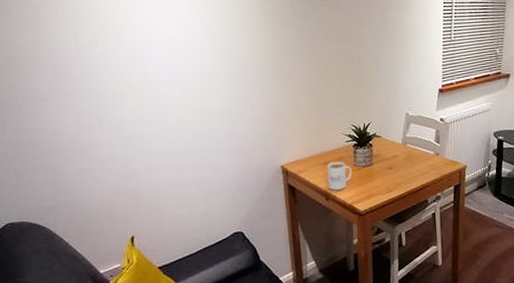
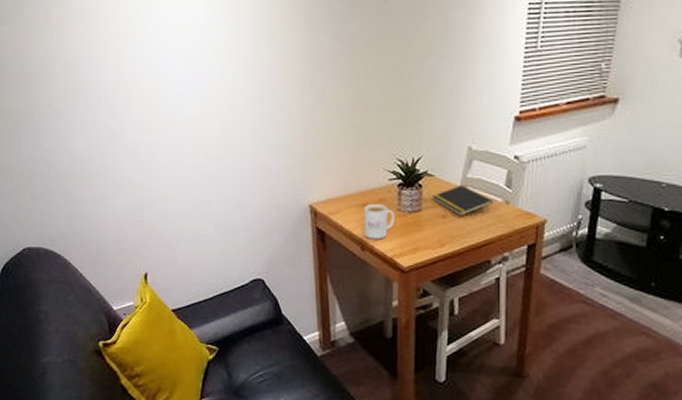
notepad: none [380,143,427,168] -> present [431,186,494,217]

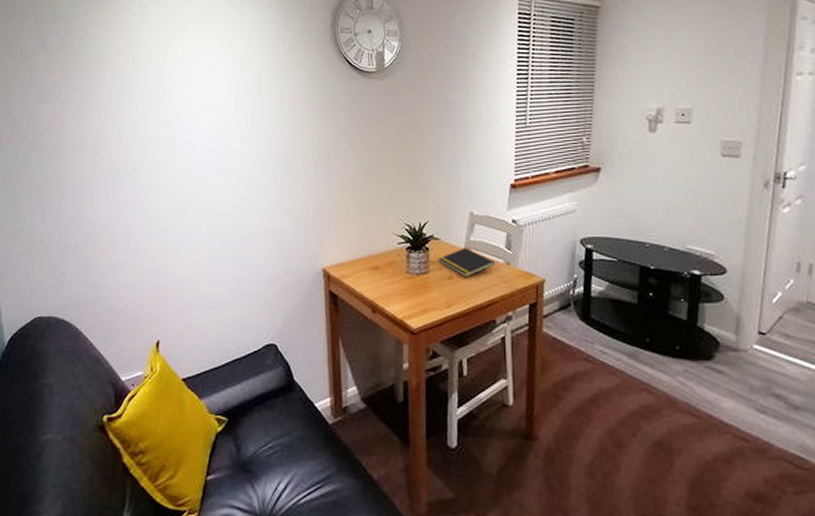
mug: present [363,203,394,239] -> none [374,266,403,302]

